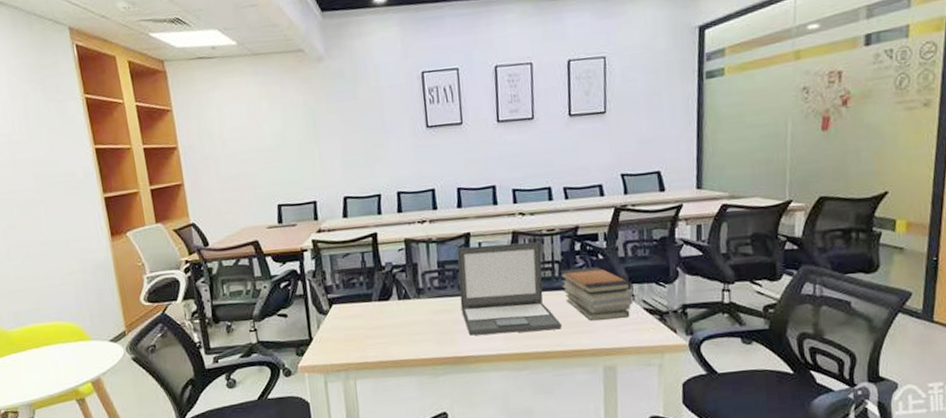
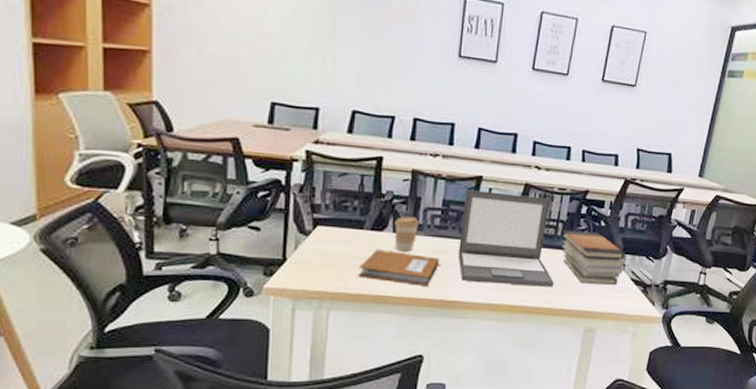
notebook: none [374,316,448,347] -> present [358,249,442,286]
coffee cup: none [398,282,421,317] -> present [394,216,420,252]

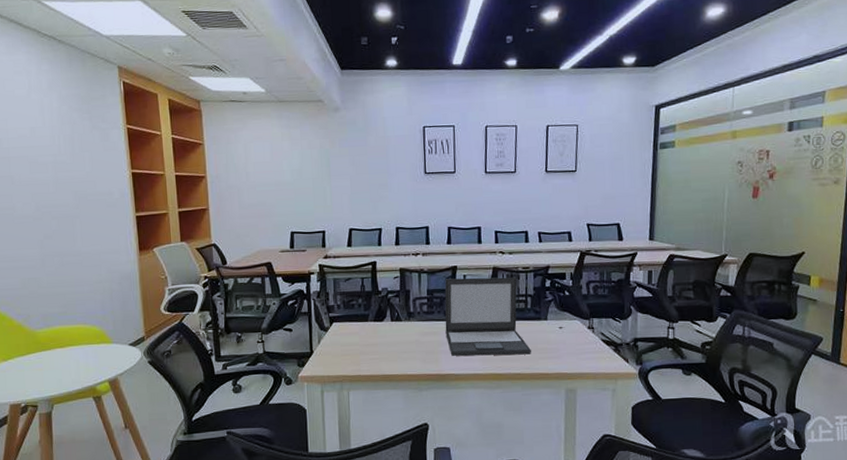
notebook: present [358,249,442,286] -> none [368,336,433,364]
coffee cup: present [394,216,420,252] -> none [391,307,411,337]
book stack: present [561,230,625,285] -> none [531,301,593,348]

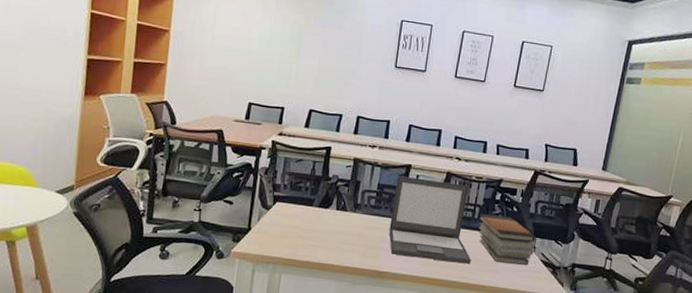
book stack: none [531,301,593,348] -> present [478,213,536,265]

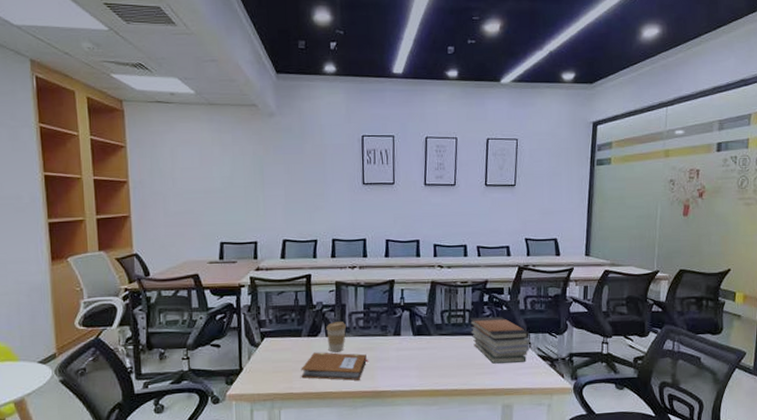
notebook: none [306,223,375,257] -> present [301,352,369,381]
coffee cup: none [337,197,358,227] -> present [326,322,347,353]
laptop: present [389,176,471,264] -> none [381,291,468,372]

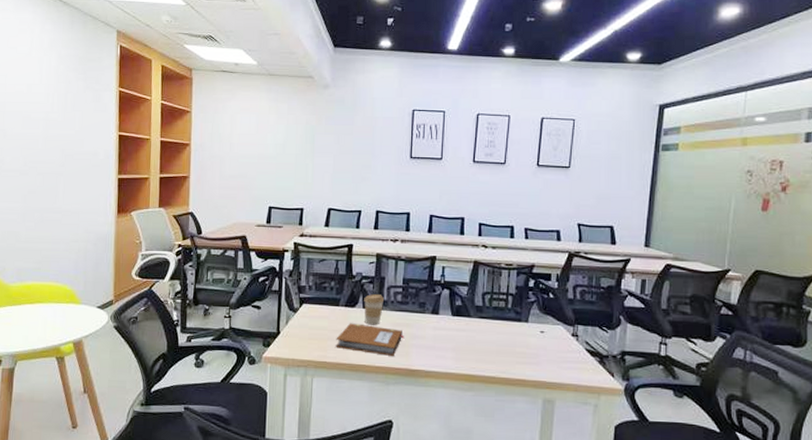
book stack: present [469,316,530,364] -> none [512,302,577,355]

